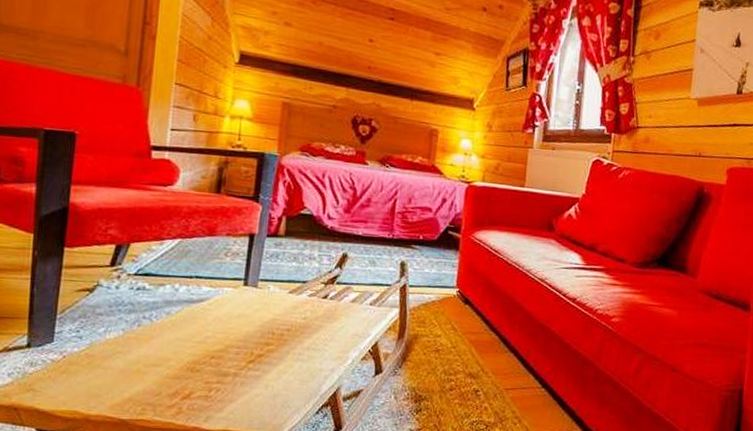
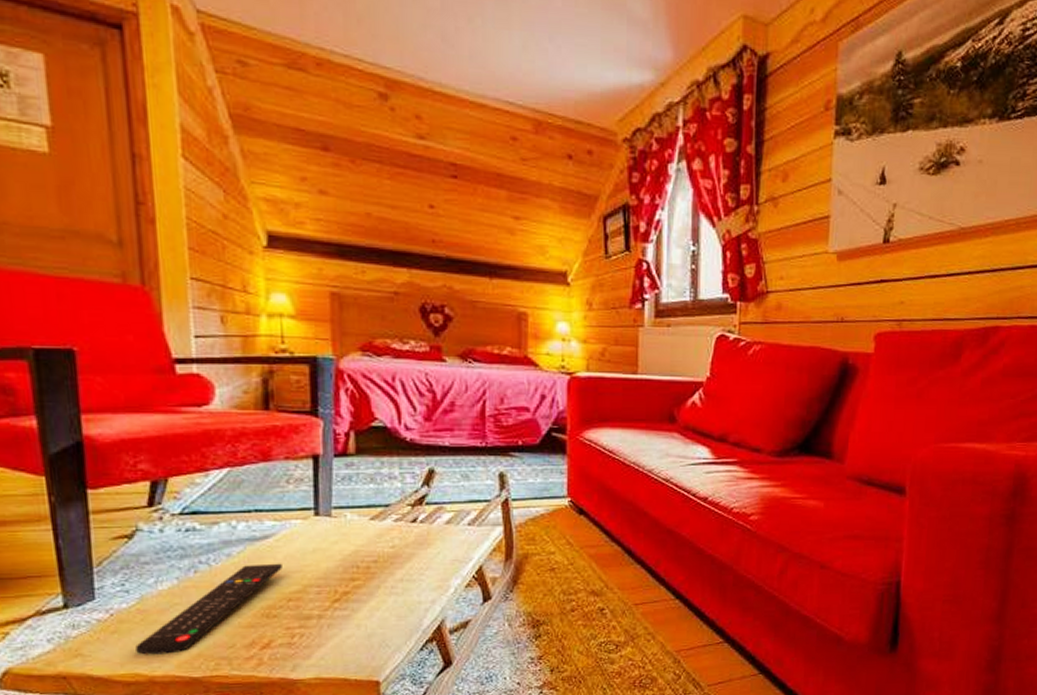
remote control: none [78,323,211,397] -> present [135,563,282,655]

